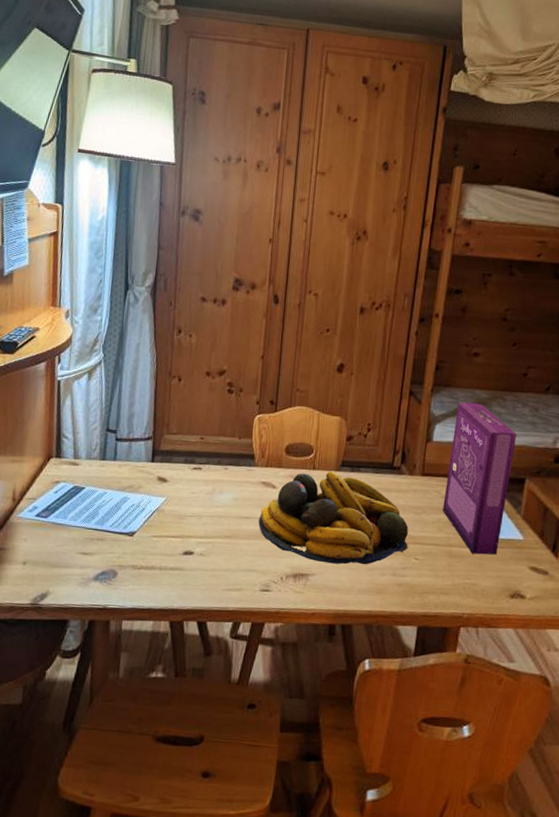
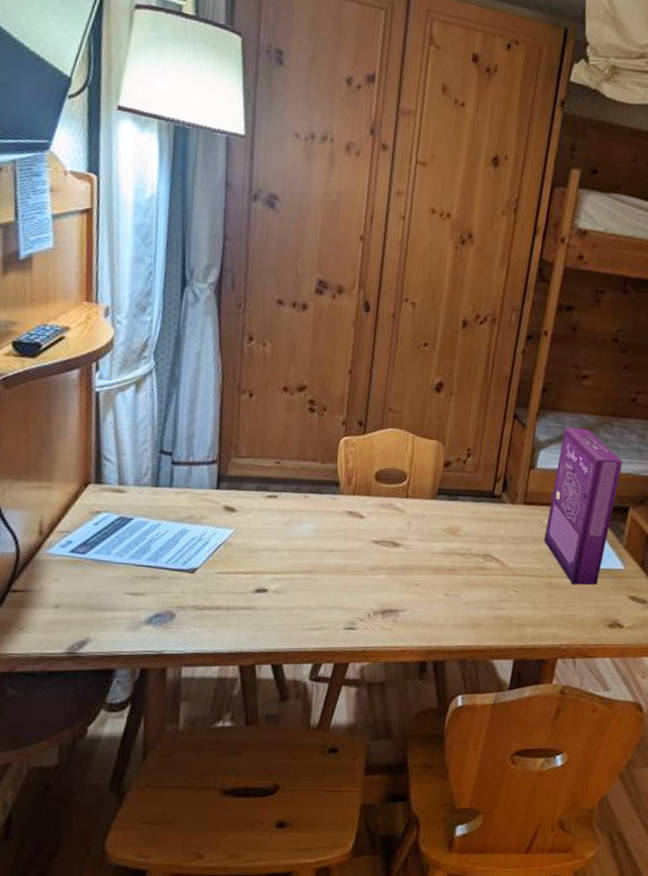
fruit bowl: present [258,471,409,565] -> none [343,499,508,599]

